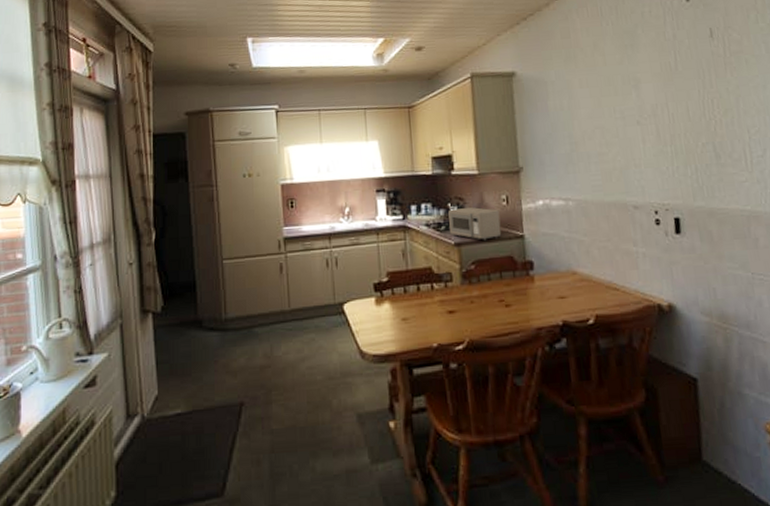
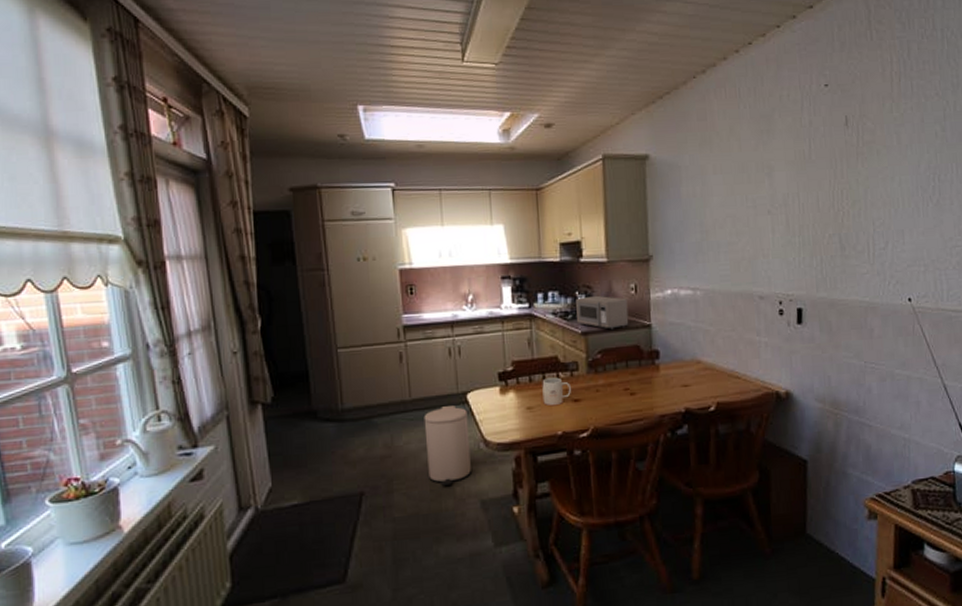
pedal bin: none [302,316,348,398] -> present [424,406,471,486]
mug: none [416,288,447,318] -> present [542,377,572,406]

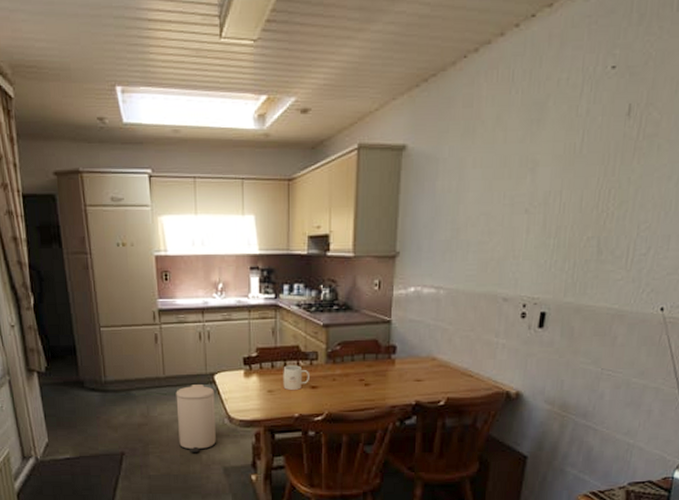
microwave: present [576,295,629,331] -> none [320,289,370,324]

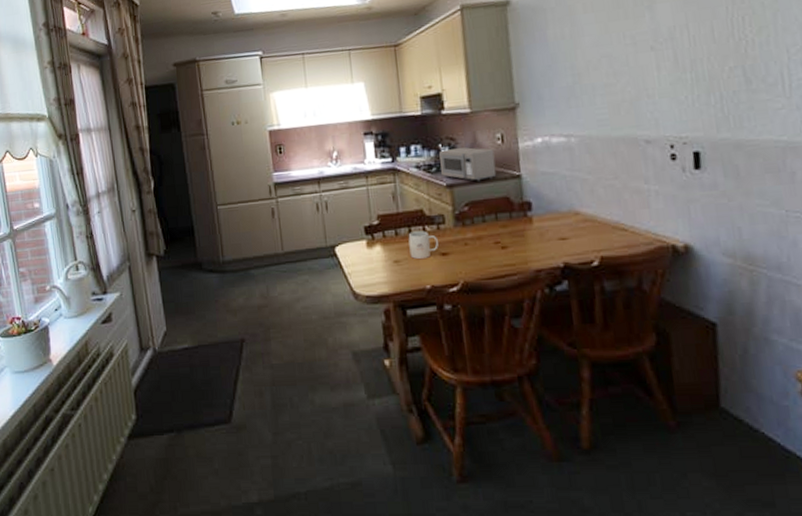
pedal bin: present [176,385,216,452] -> none [296,259,342,336]
microwave: none [320,289,370,324] -> present [439,147,497,182]

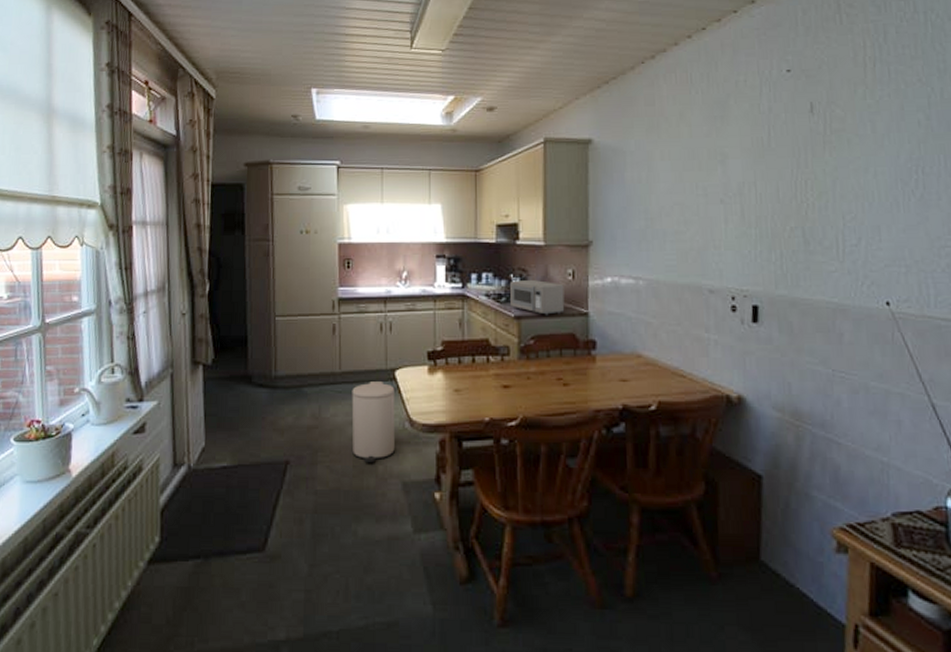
pedal bin: none [296,259,342,336] -> present [351,382,395,463]
mug: present [408,231,440,260] -> none [471,361,502,391]

